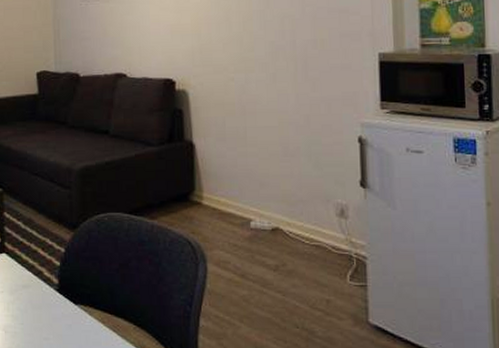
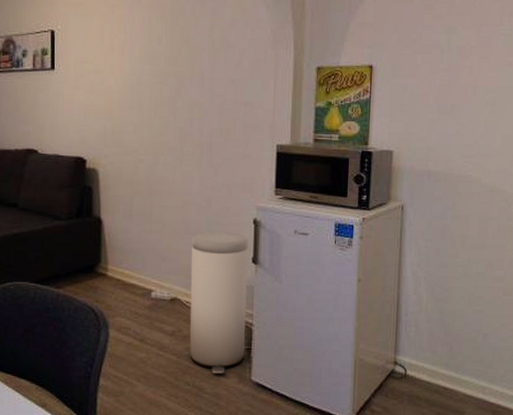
pedal bin: none [290,152,360,316] -> present [189,232,248,375]

